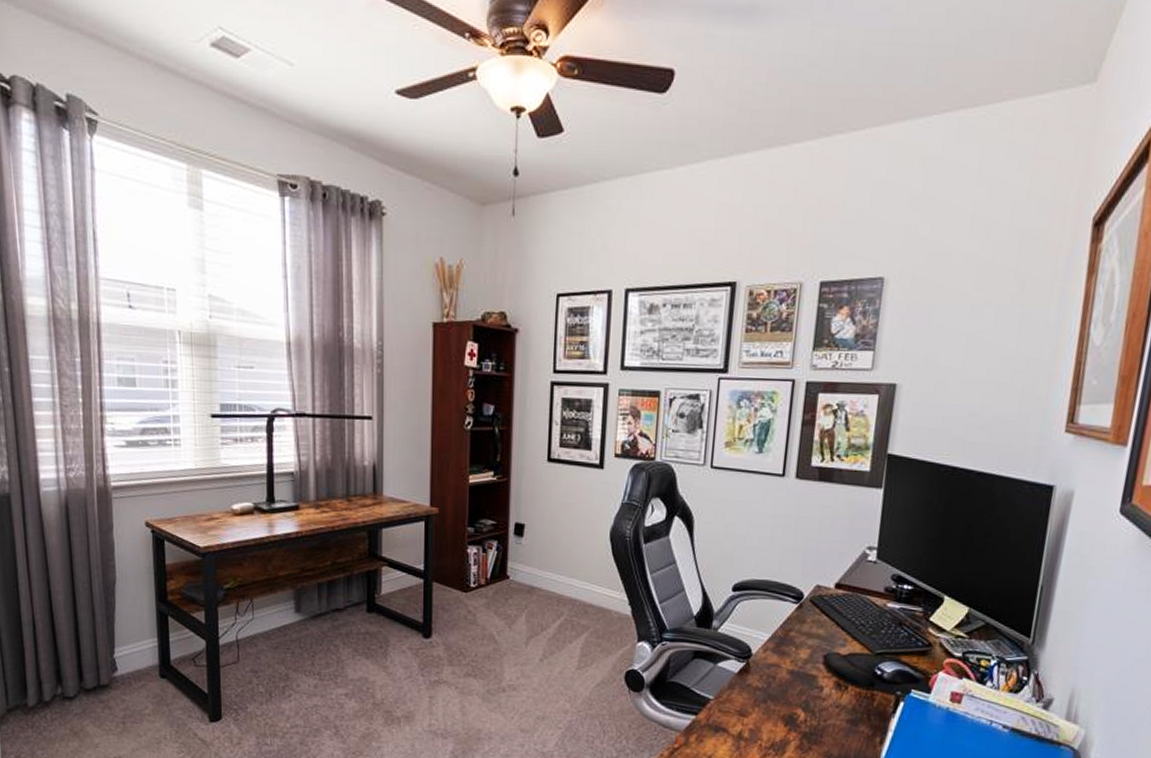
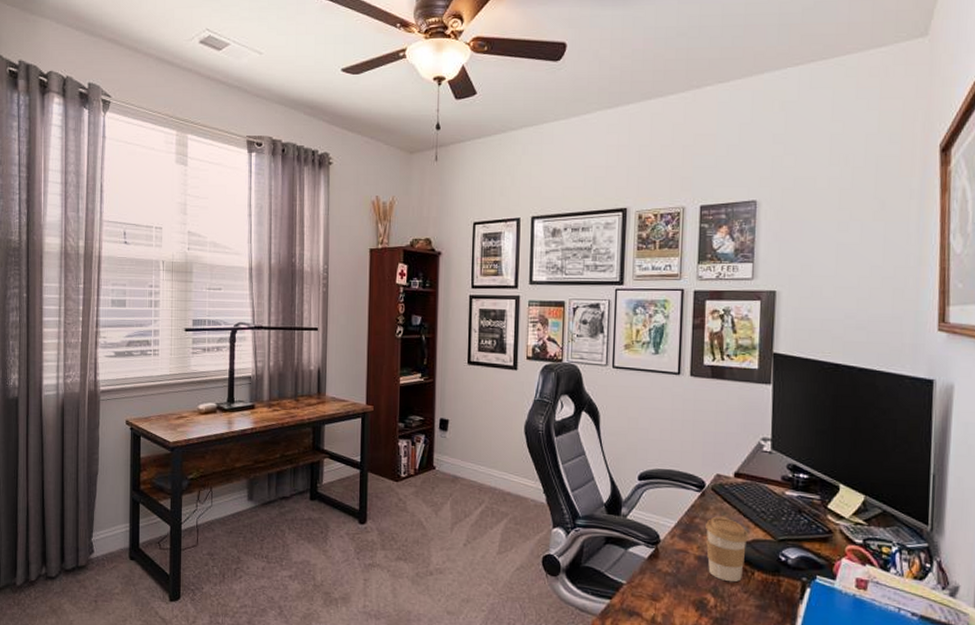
coffee cup: none [800,629,846,697] -> present [706,516,750,583]

